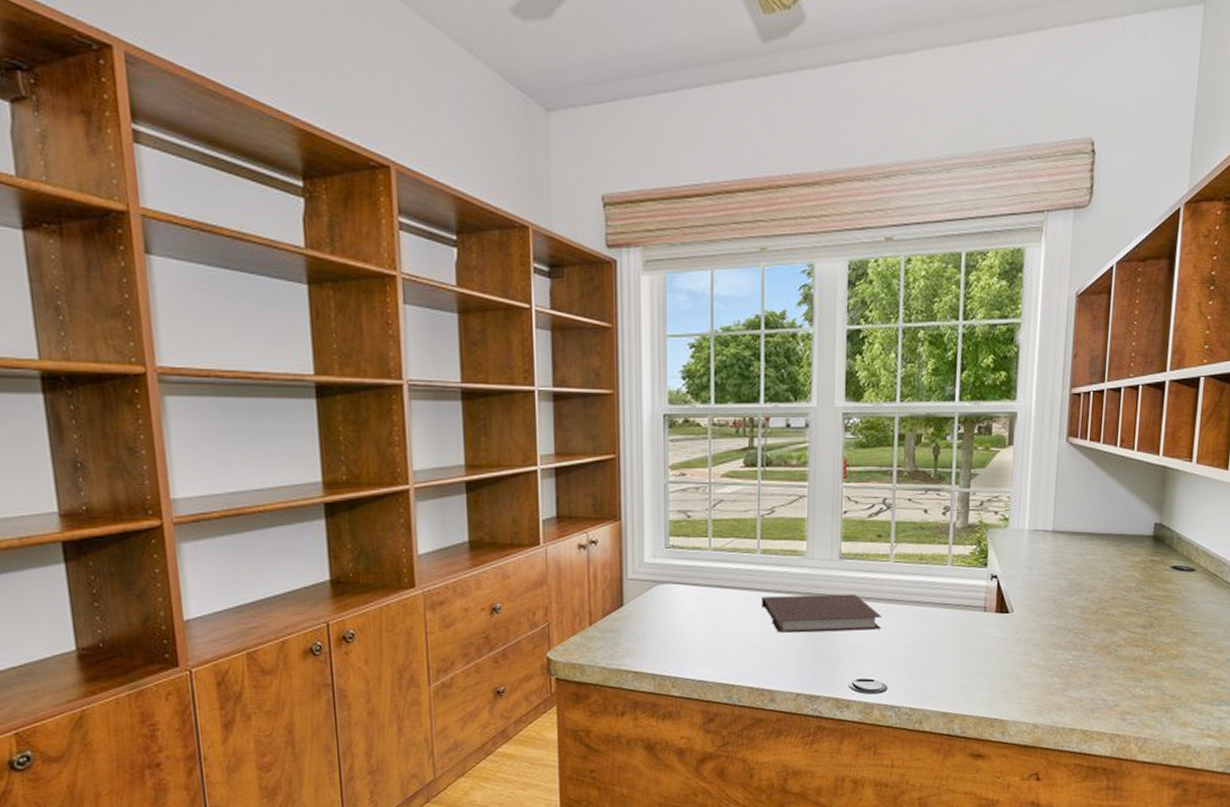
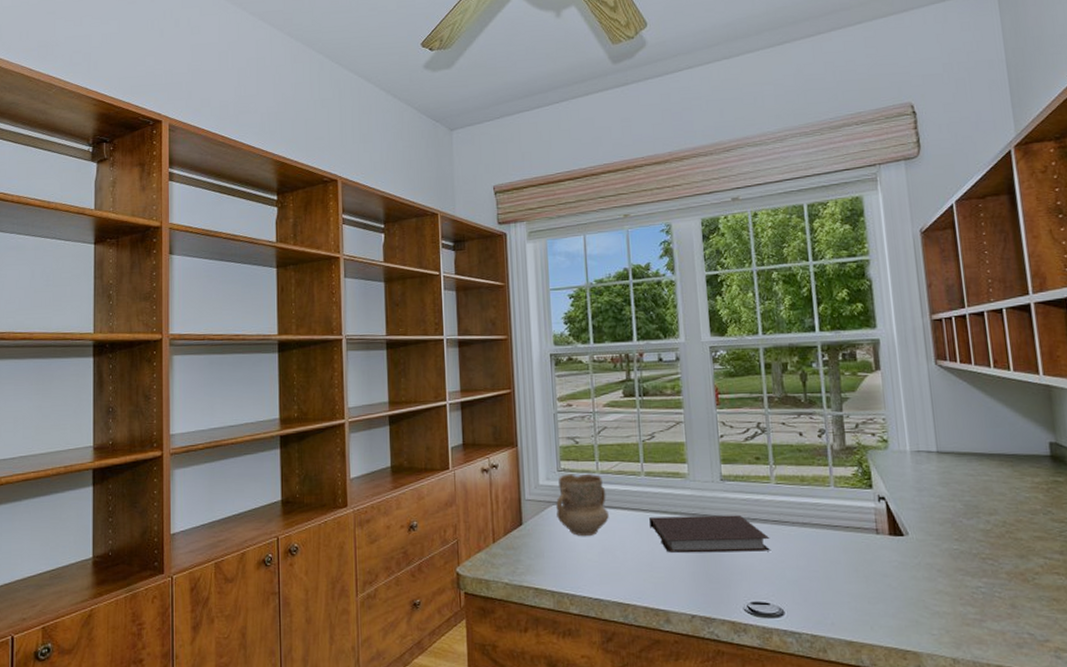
mug: none [662,550,719,618] -> present [556,473,609,537]

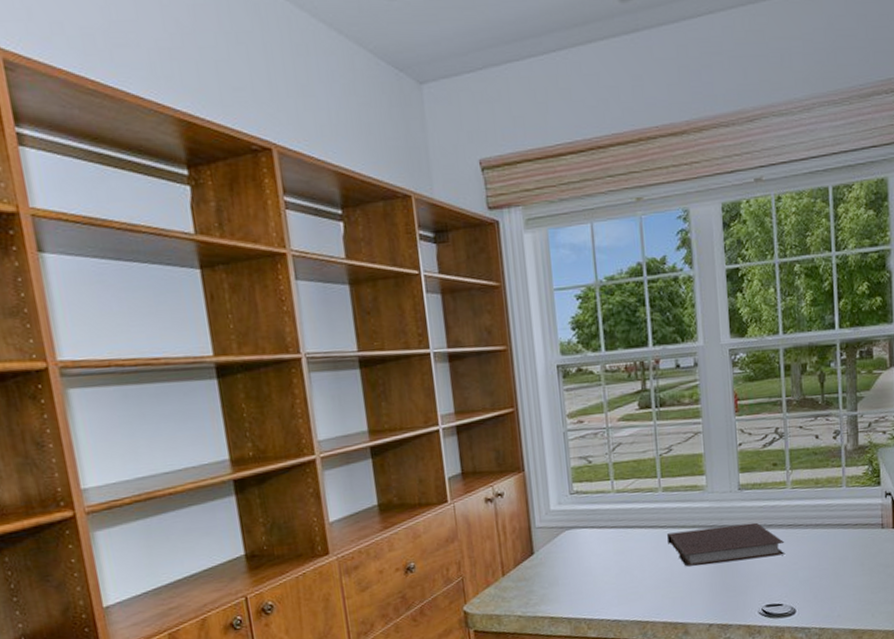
mug: present [556,473,609,537] -> none [569,494,626,560]

